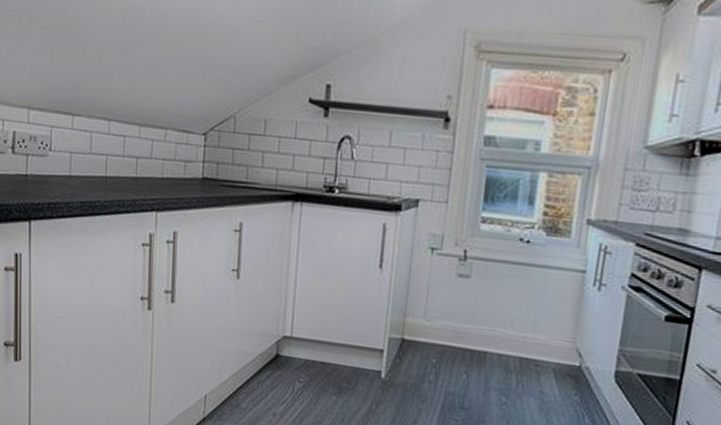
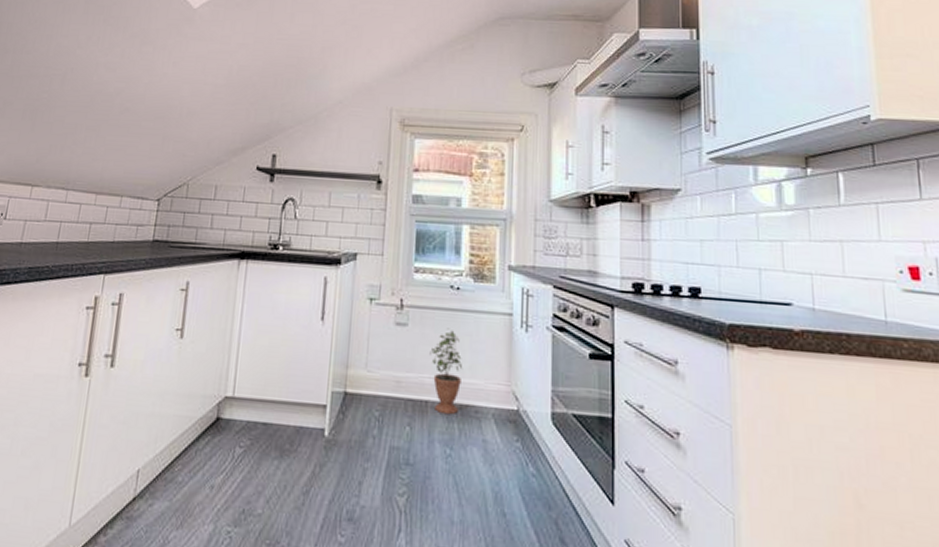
potted plant: none [492,282,526,367] -> present [430,328,462,415]

